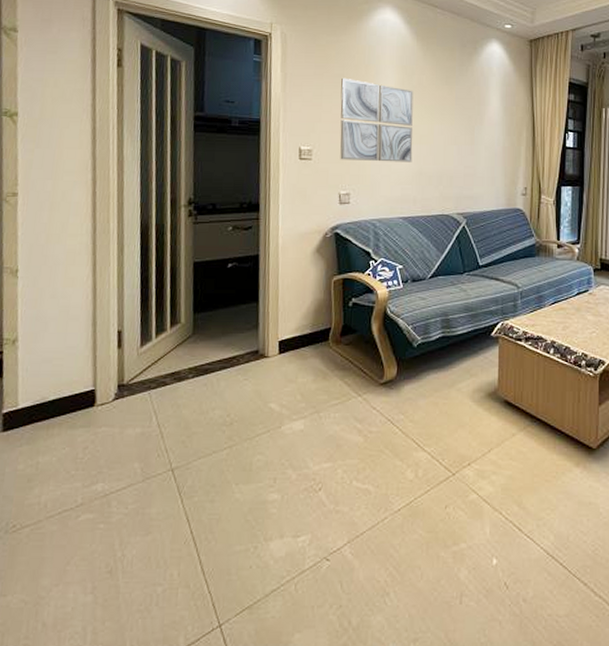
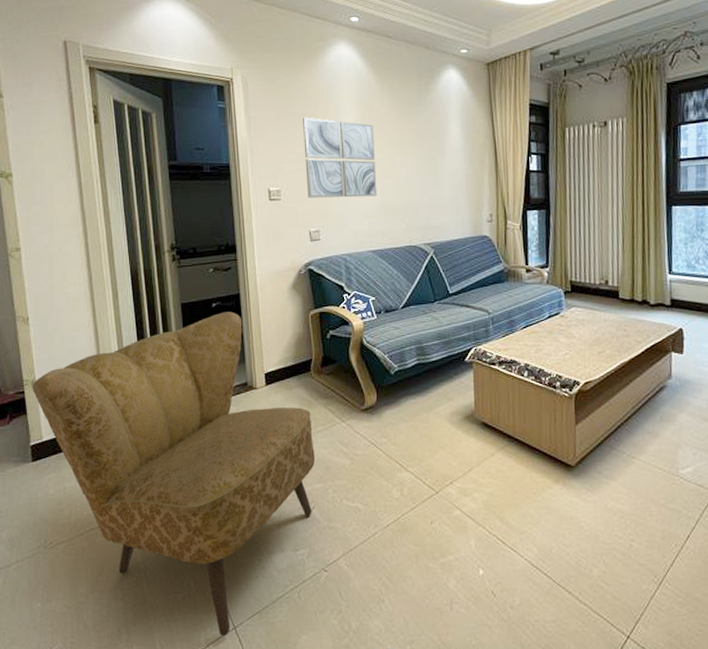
armchair: none [12,273,326,636] -> present [32,311,315,637]

